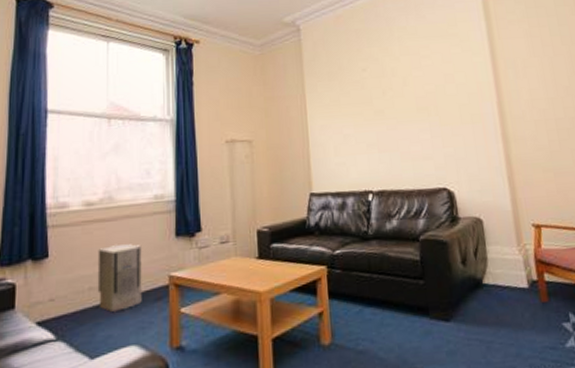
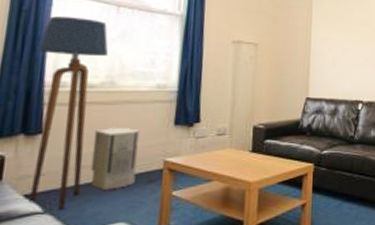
floor lamp: none [39,134,104,335] -> present [29,16,109,209]

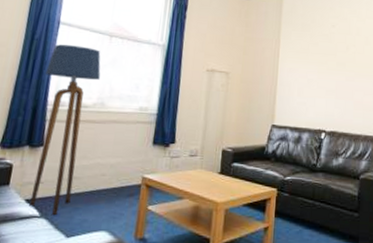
air purifier: present [90,128,139,190] -> none [80,144,123,200]

